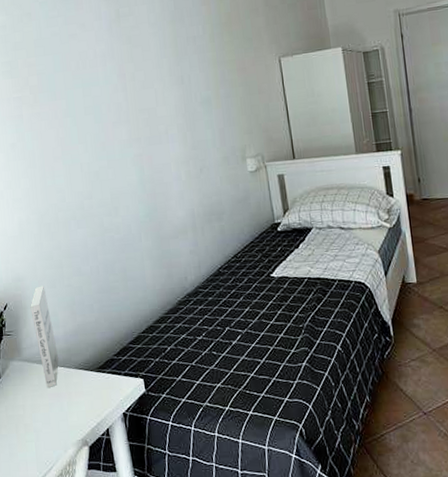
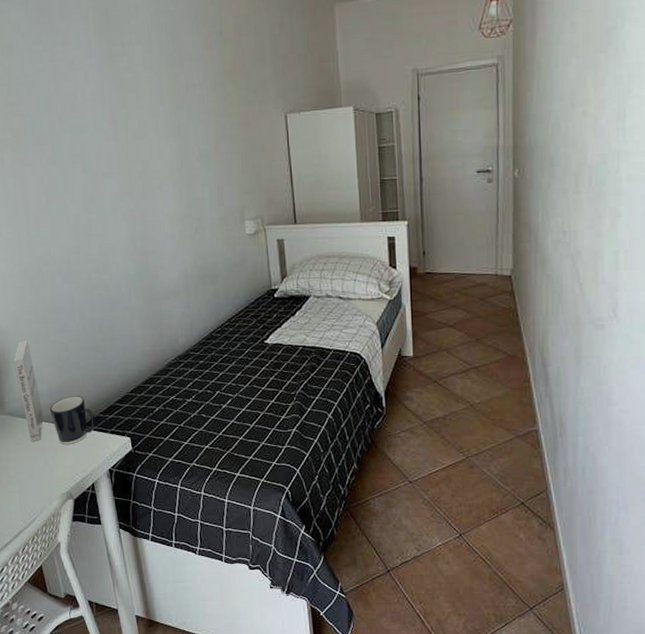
mug: none [64,338,110,389] -> present [49,396,96,444]

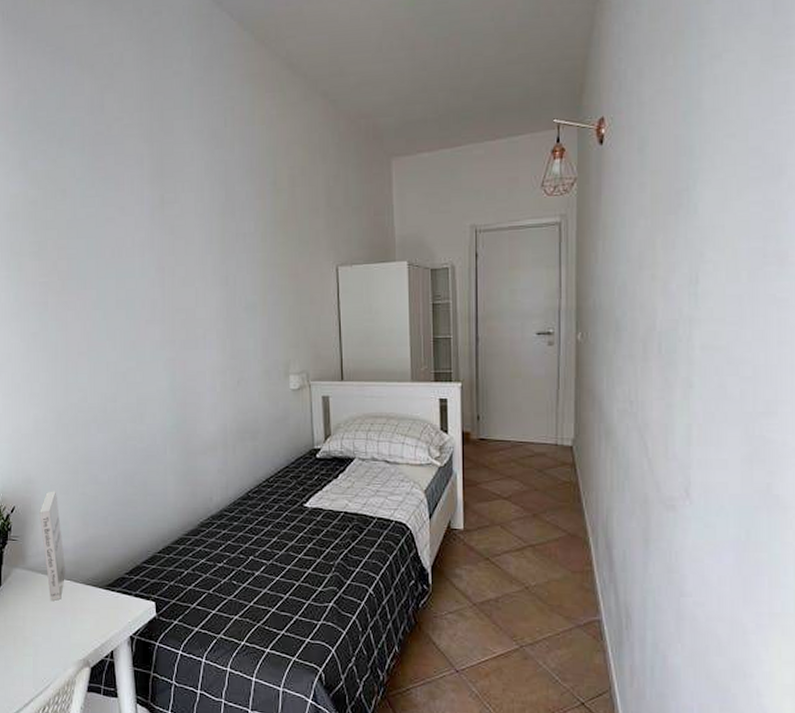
mug: present [49,396,96,444] -> none [72,553,120,606]

